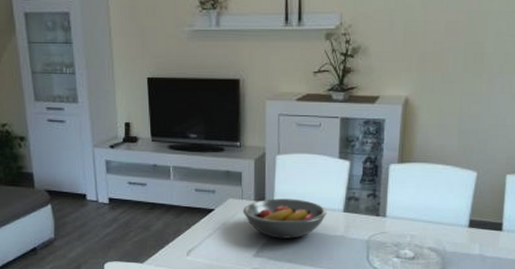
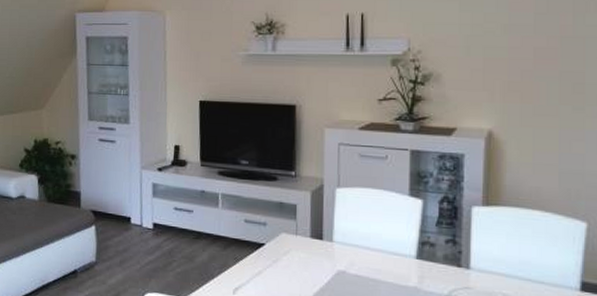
fruit bowl: present [242,198,328,239] -> none [297,236,397,285]

